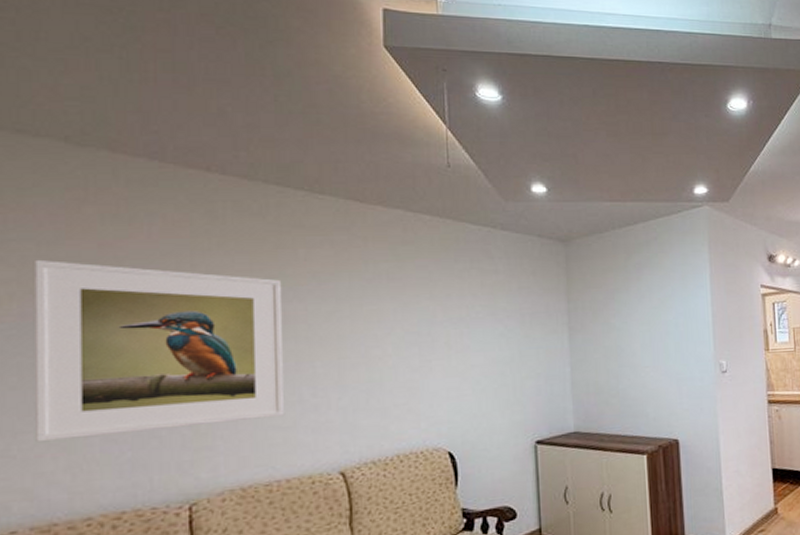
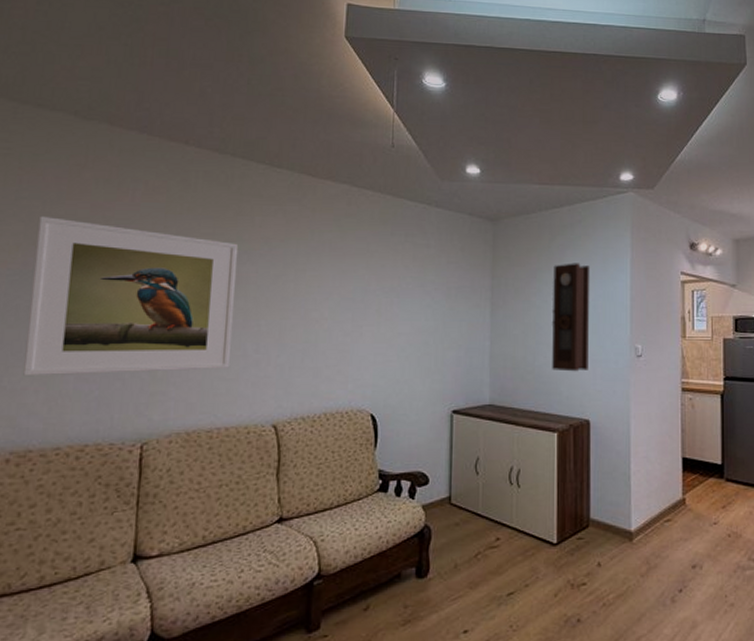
pendulum clock: none [631,281,674,393] -> present [551,263,590,372]

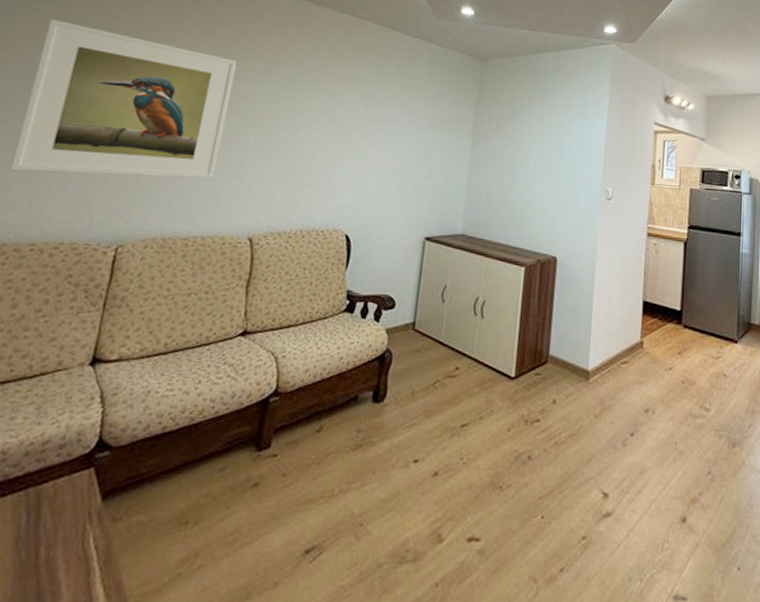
pendulum clock: present [551,263,590,372] -> none [525,105,570,209]

